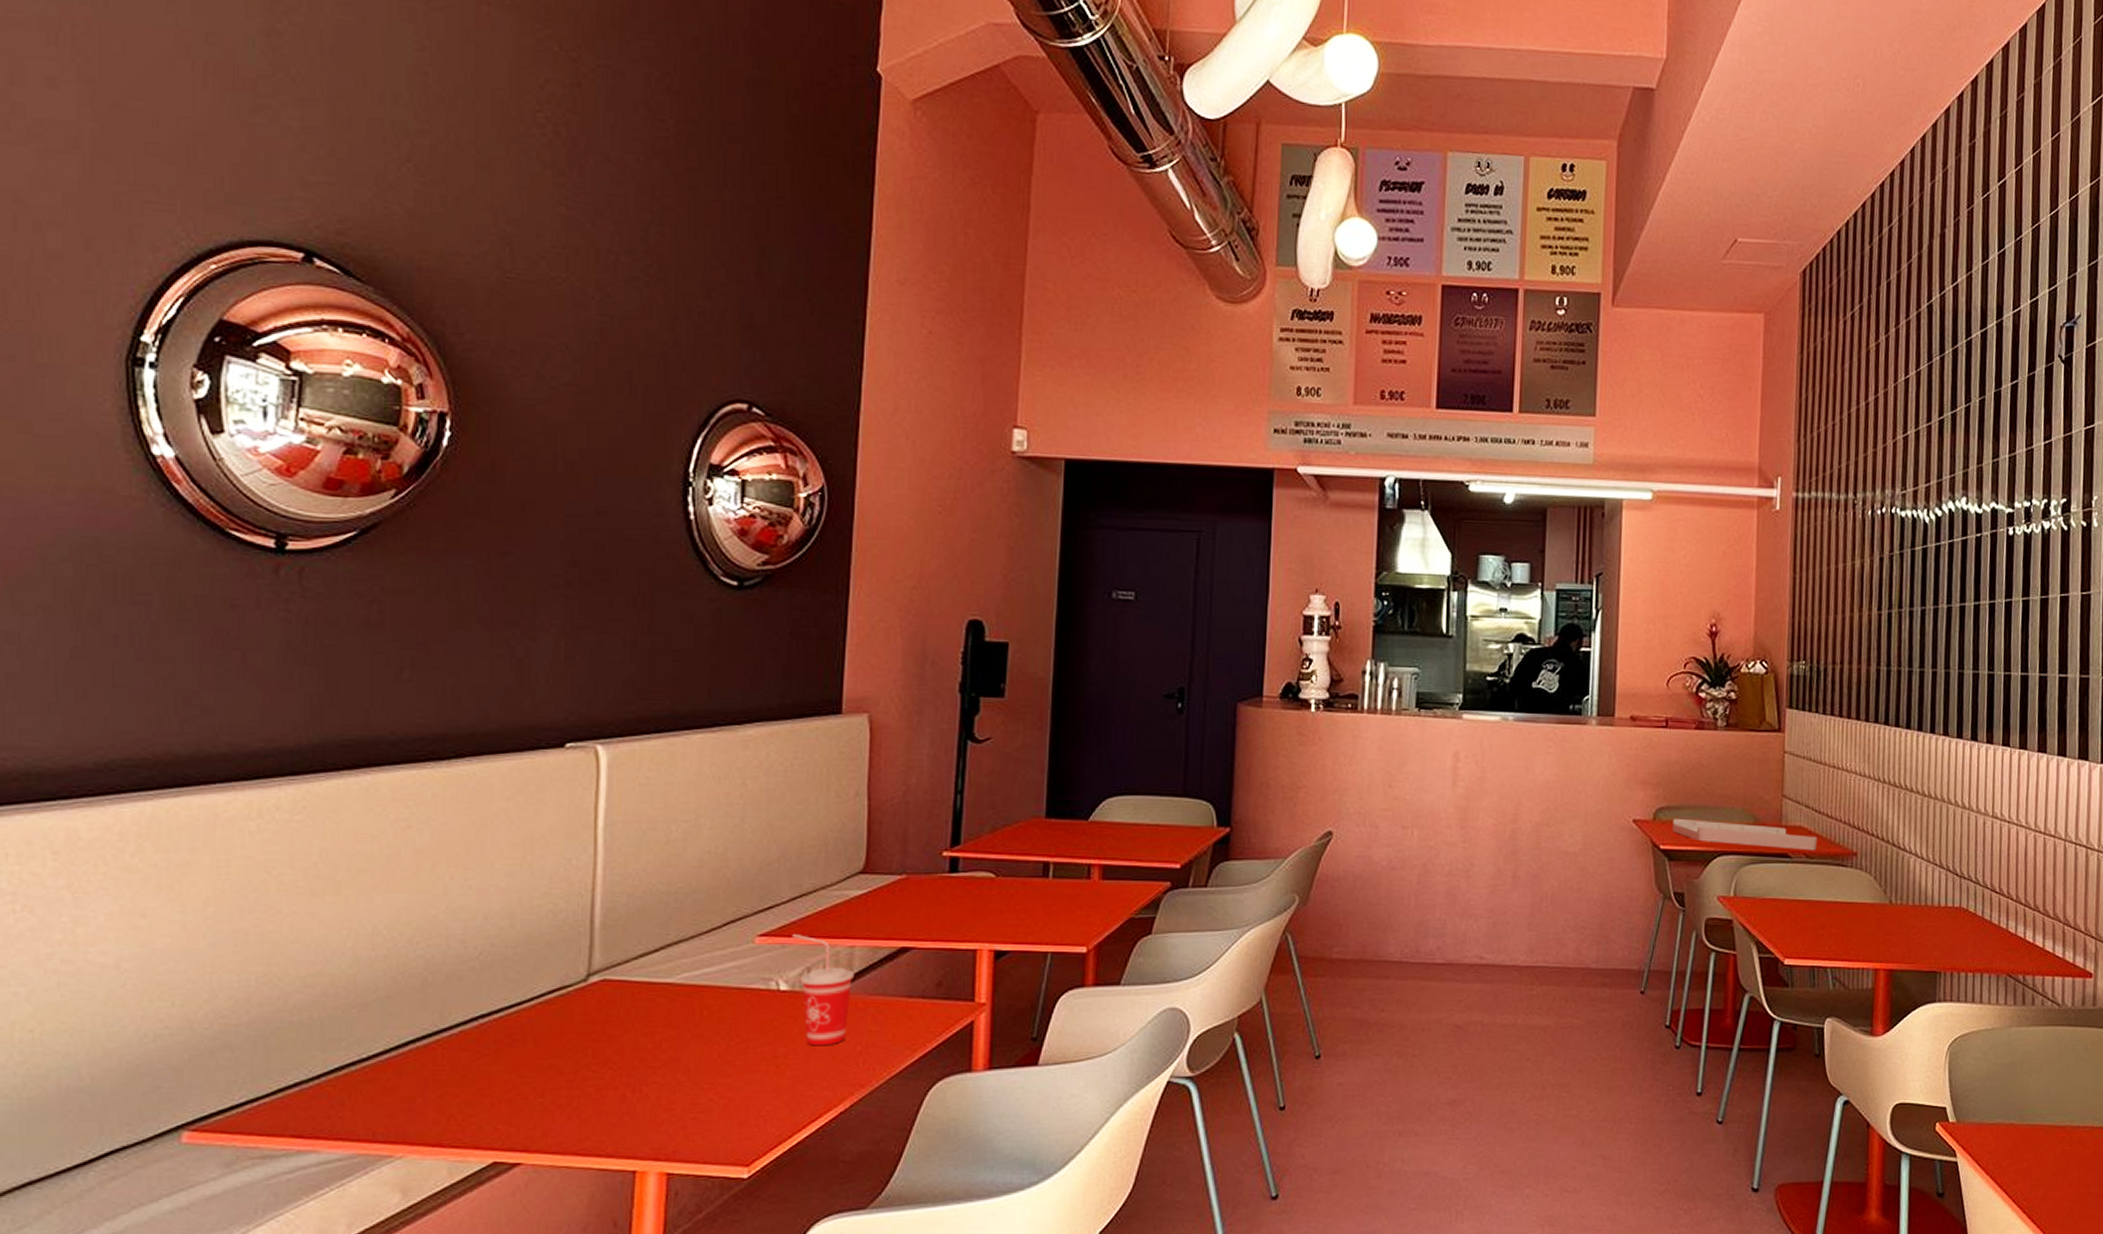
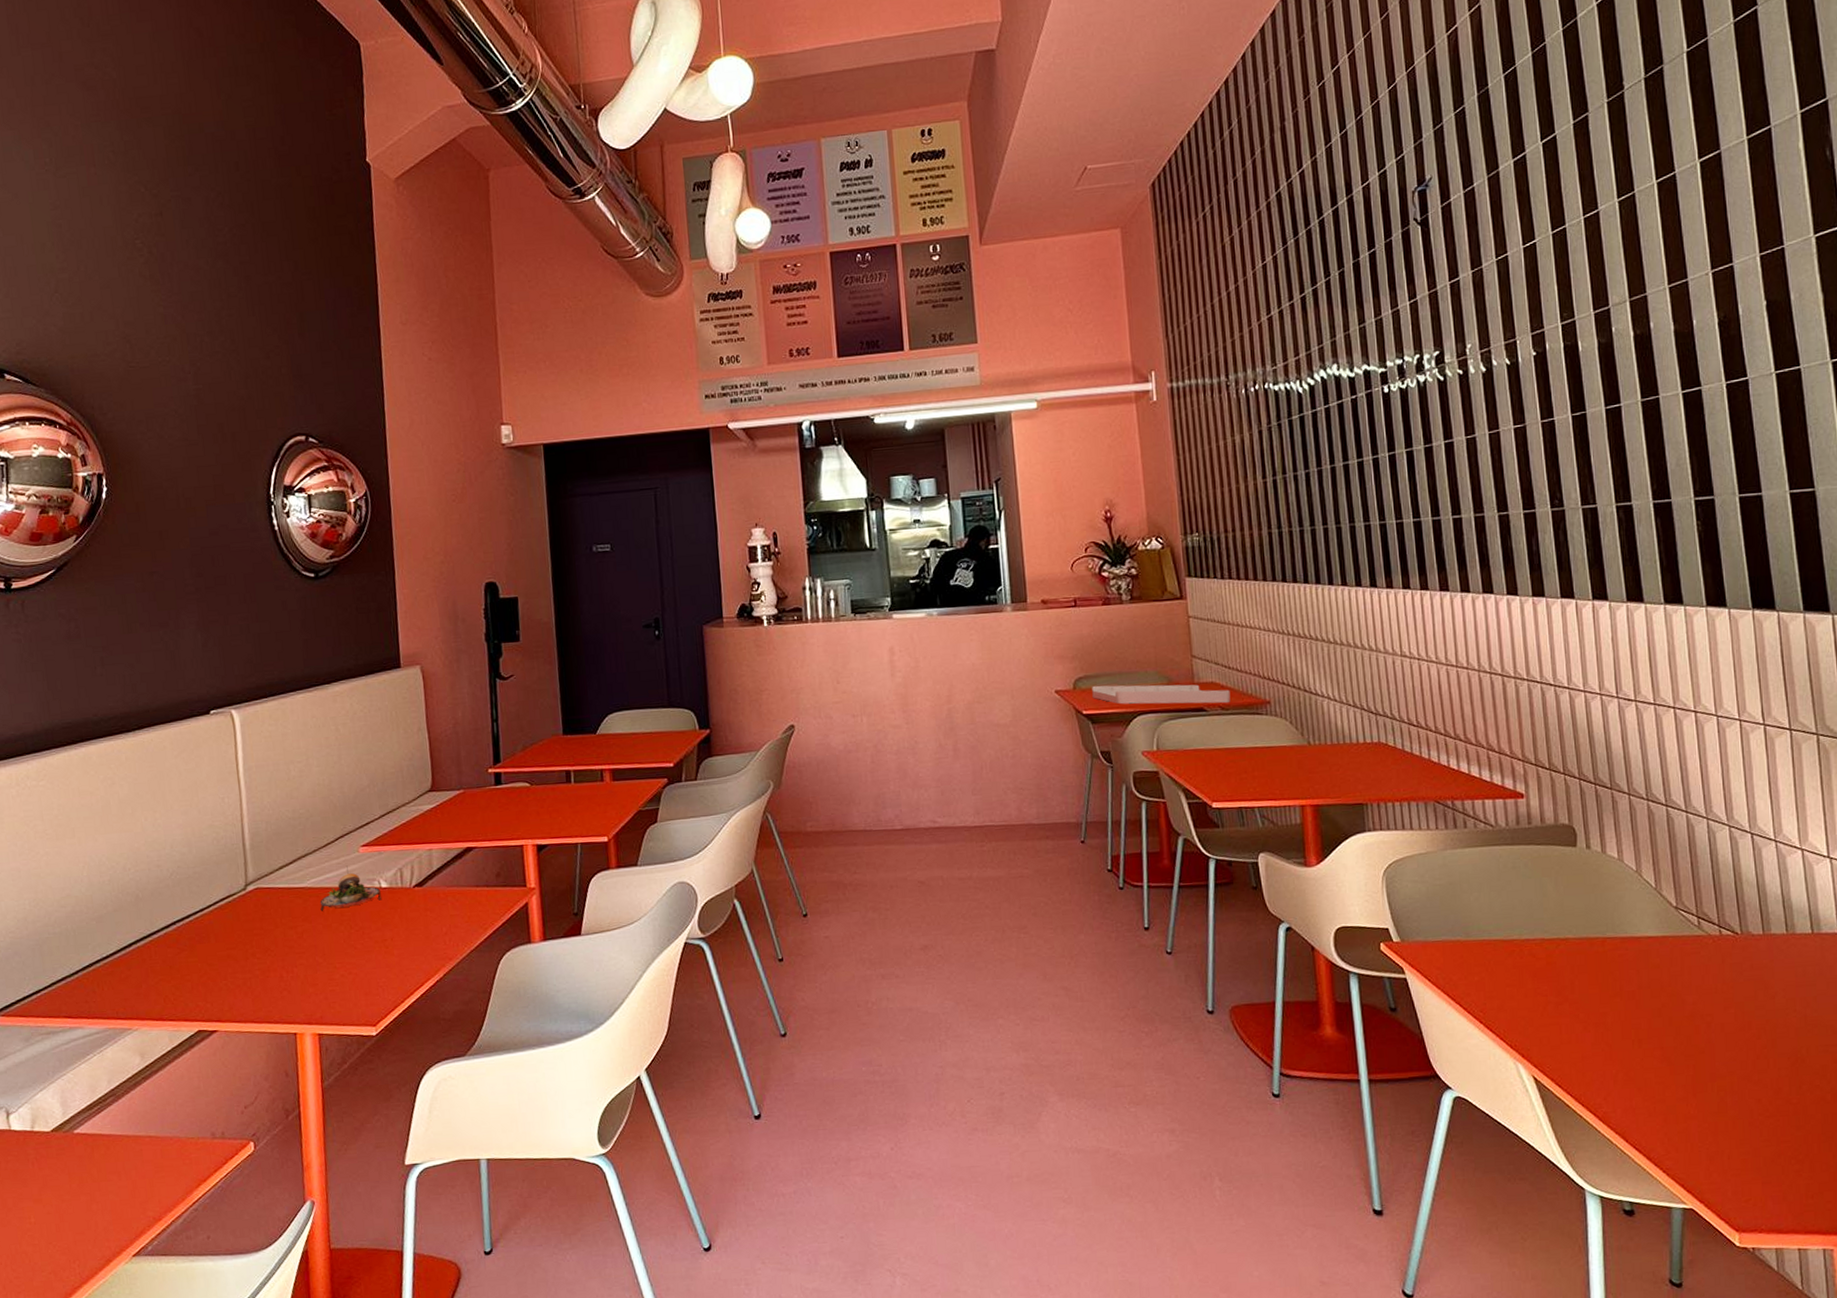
burger: none [691,959,779,1016] -> present [319,865,382,911]
beverage cup: present [792,933,854,1046] -> none [385,842,434,930]

